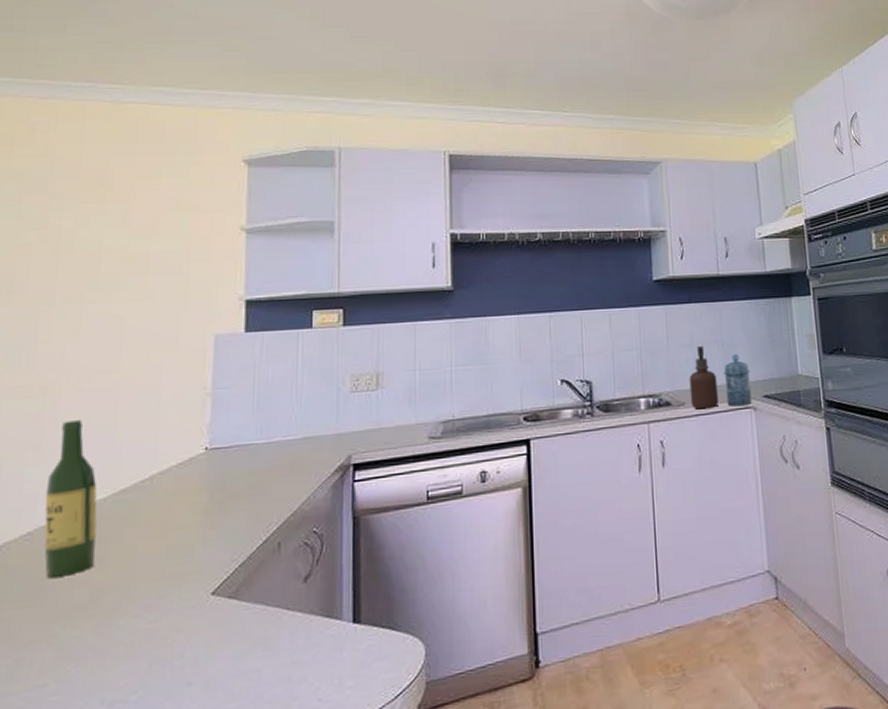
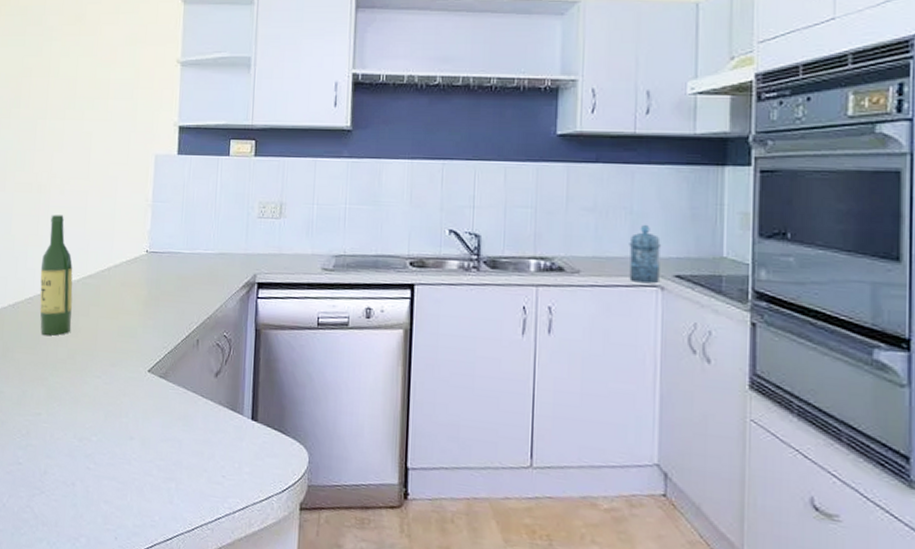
soap dispenser: present [689,346,718,410] -> none [586,212,620,281]

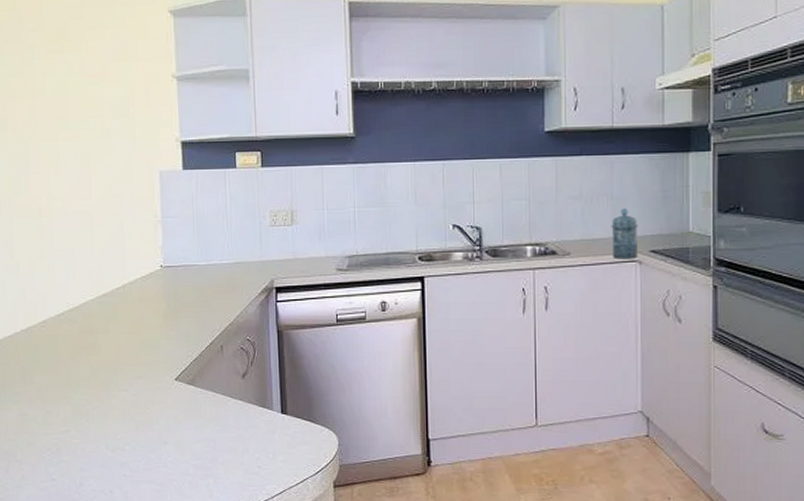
wine bottle: present [40,214,73,336] -> none [51,237,91,355]

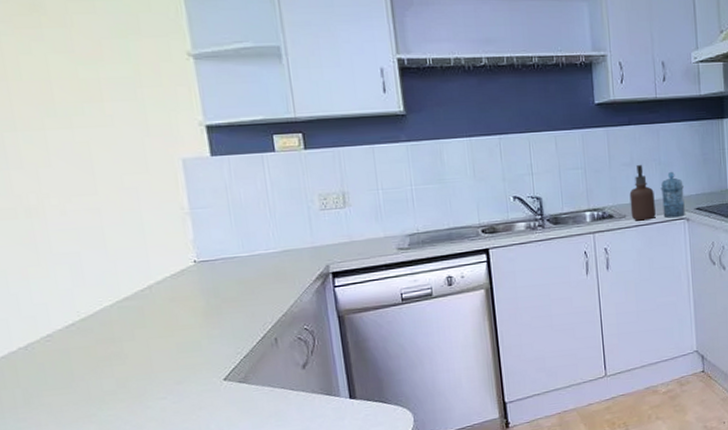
soap dispenser: none [576,199,604,260] -> present [629,165,656,221]

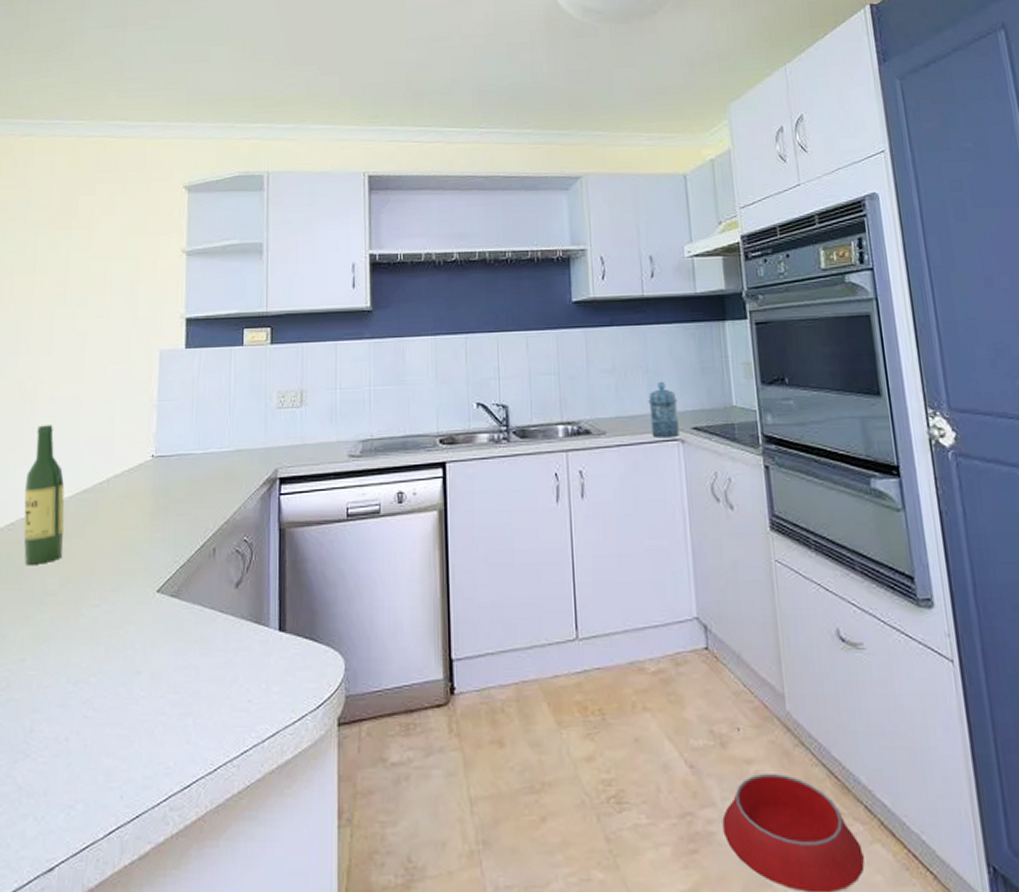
wine bottle: none [53,238,115,371] -> present [23,425,65,564]
soap dispenser: present [629,165,656,221] -> none [610,372,642,440]

